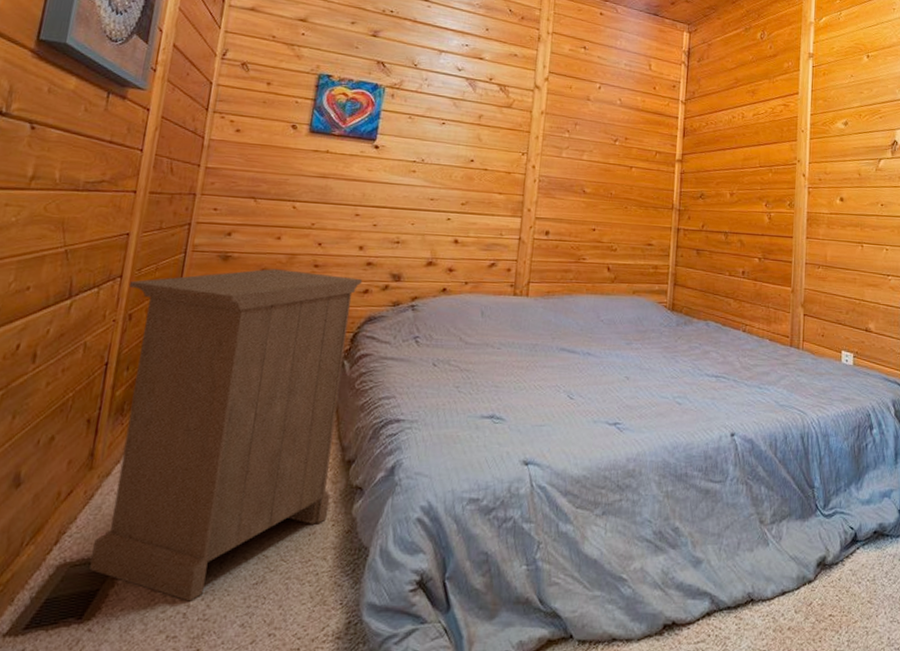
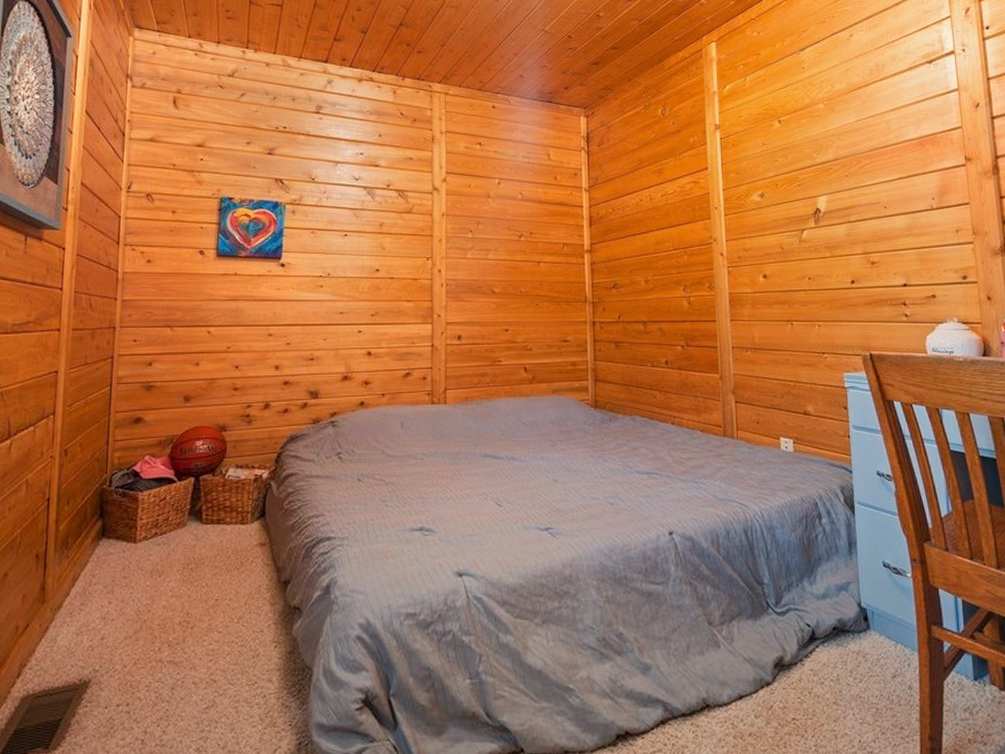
nightstand: present [89,269,363,602] -> none [51,395,281,728]

